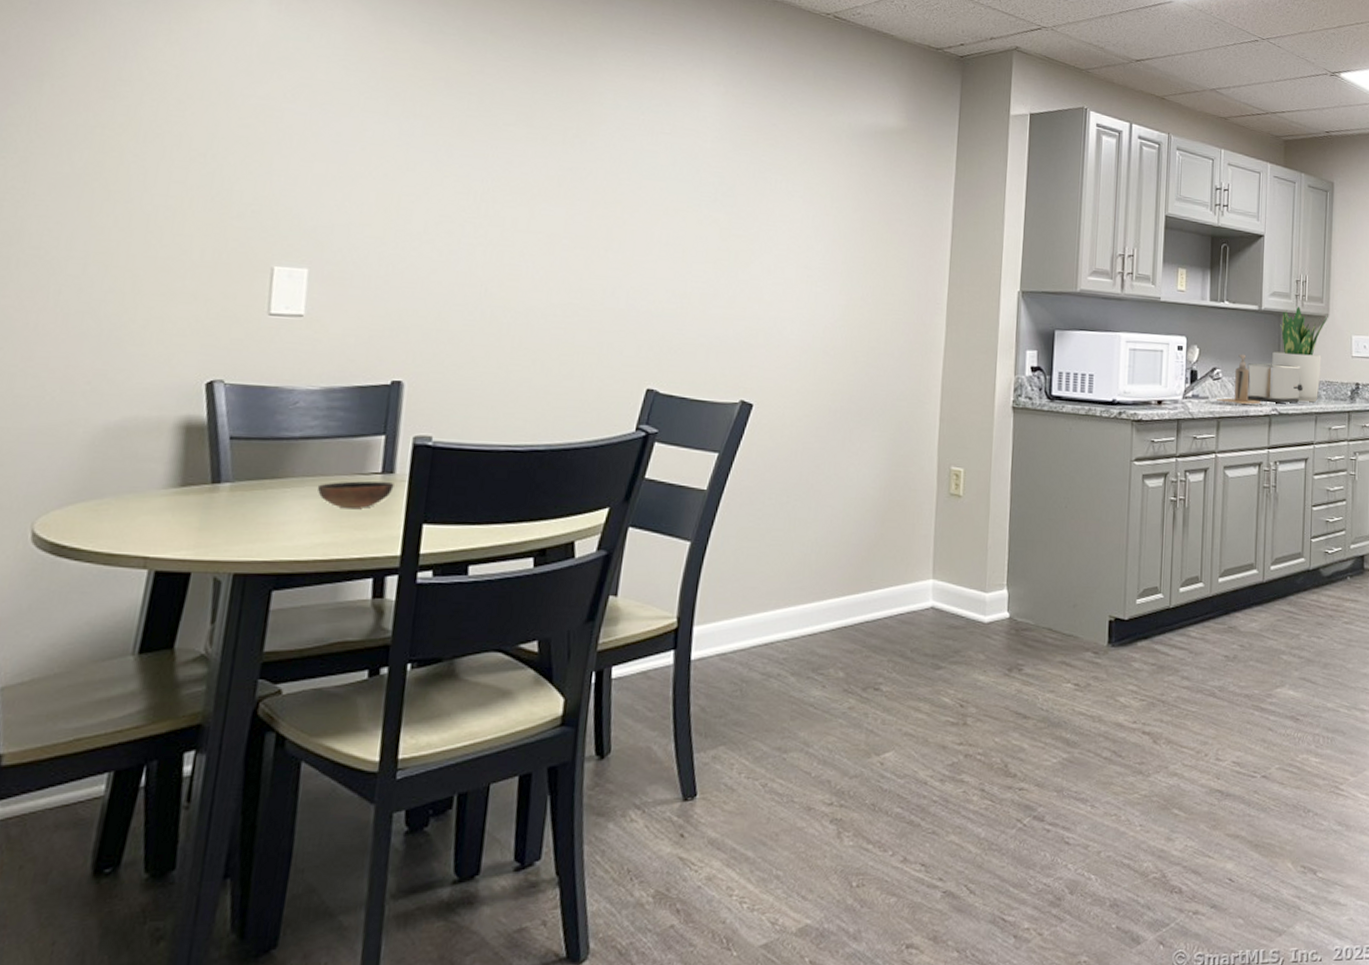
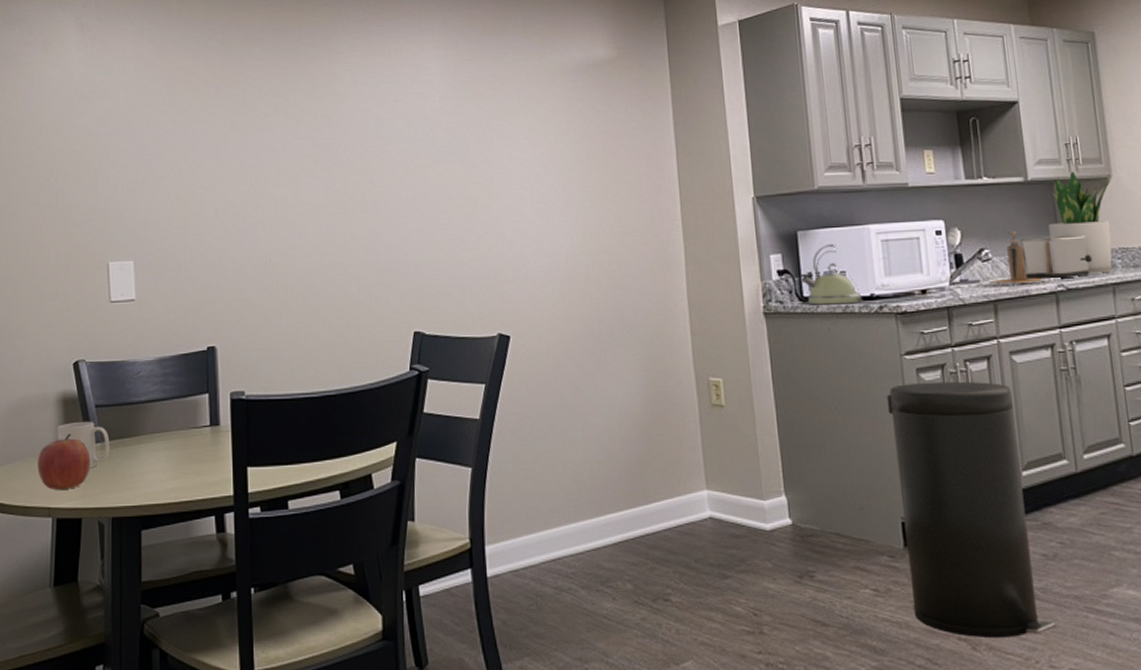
fruit: none [135,468,215,536] -> present [37,433,91,490]
mug: none [169,454,244,513] -> present [57,421,110,469]
bowl: present [317,481,394,509] -> none [163,433,221,458]
kettle: none [1051,347,1105,407] -> present [799,245,863,305]
pedal bin: none [1107,488,1227,732] -> present [886,381,1057,637]

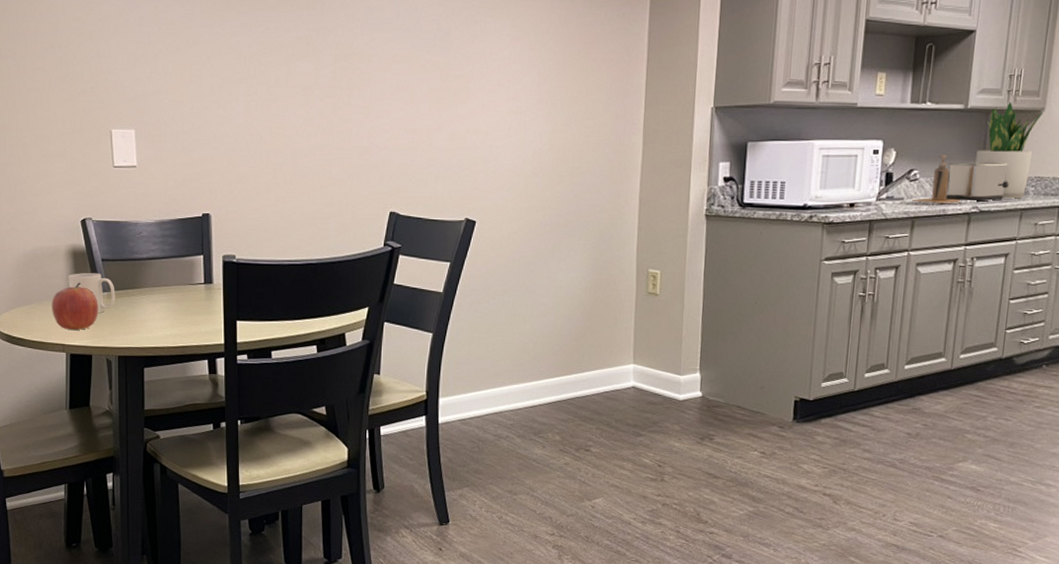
kettle: present [799,245,863,305] -> none [743,157,796,212]
pedal bin: present [886,381,1057,637] -> none [791,285,911,495]

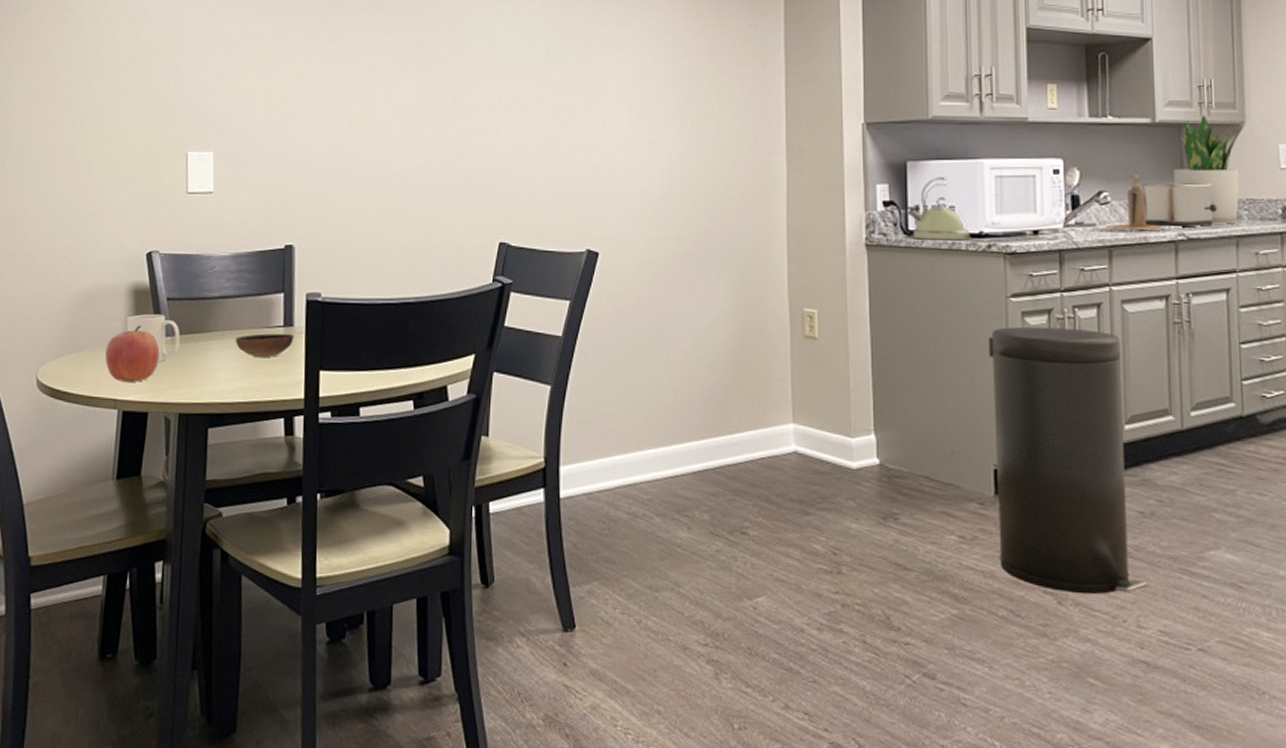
bowl: none [163,289,214,310] -> present [235,333,294,358]
kettle: none [743,157,796,212] -> present [906,178,971,241]
pedal bin: none [791,285,911,495] -> present [988,326,1148,594]

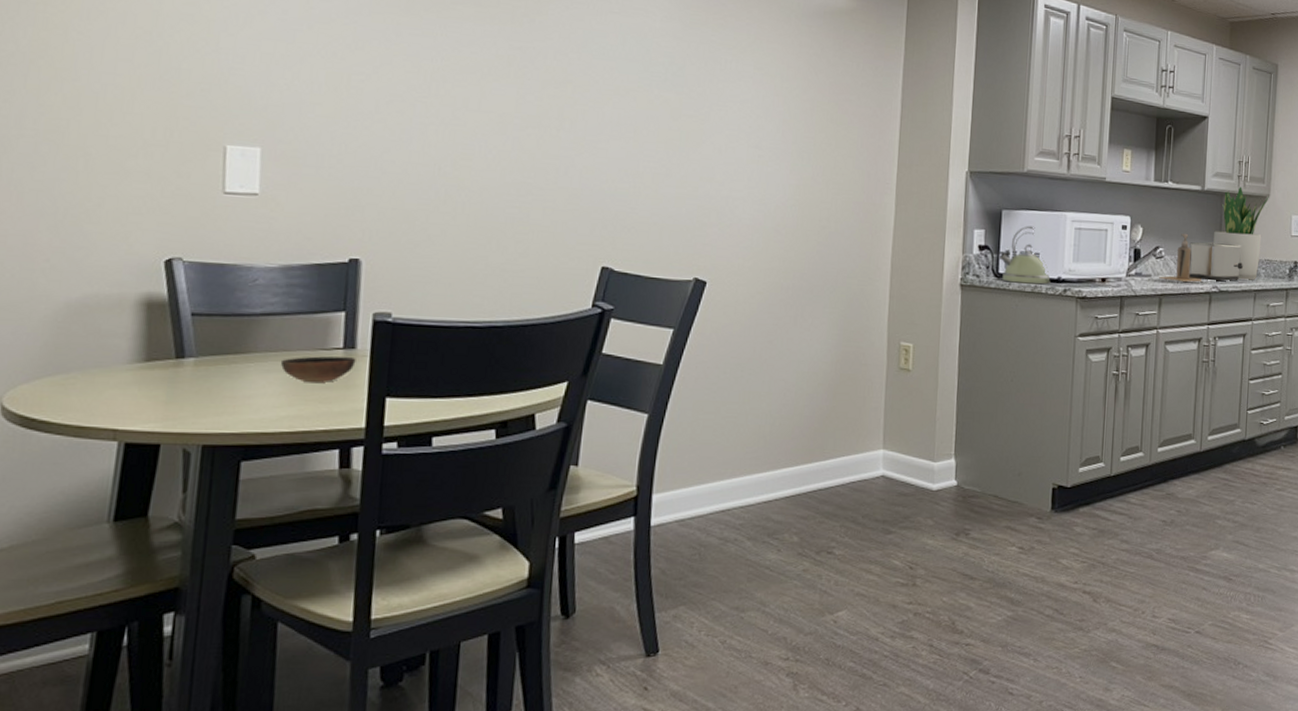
fruit: present [105,325,160,382] -> none [102,343,180,409]
mug: present [126,313,180,362] -> none [133,330,208,387]
pedal bin: present [988,326,1148,594] -> none [1050,362,1163,591]

